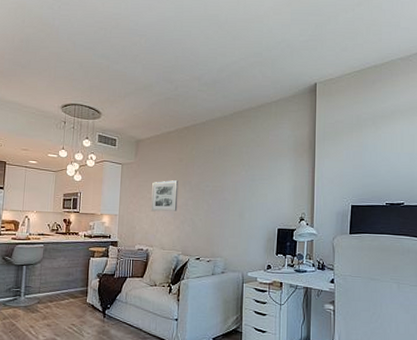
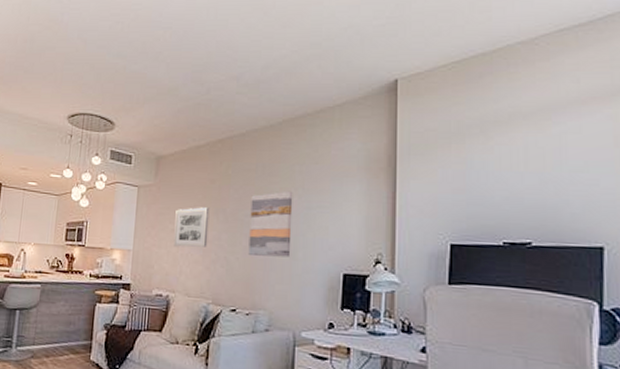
wall art: none [209,167,242,218] -> present [248,190,293,257]

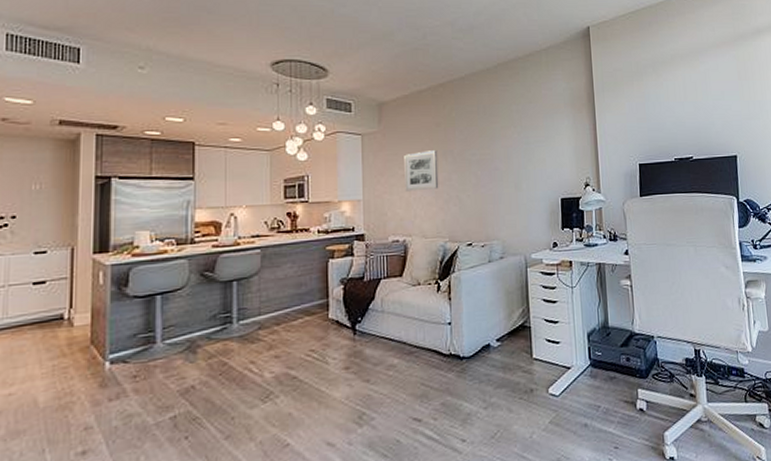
wall art: present [248,190,293,257] -> none [476,129,516,191]

